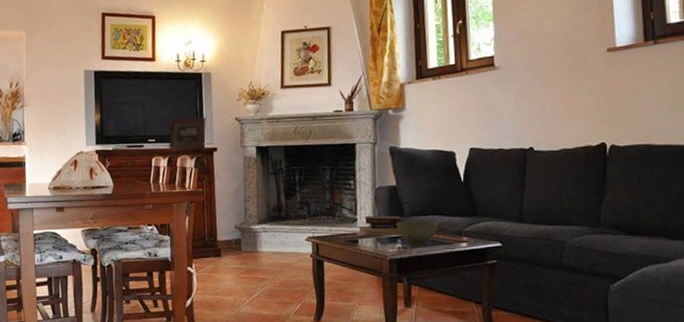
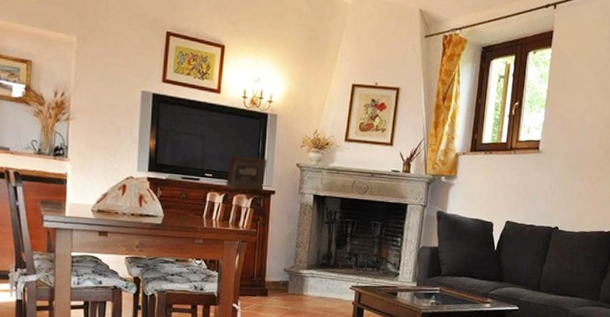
books: present [359,215,402,236] -> none [399,271,438,293]
bowl: present [396,221,439,246] -> none [432,280,469,303]

